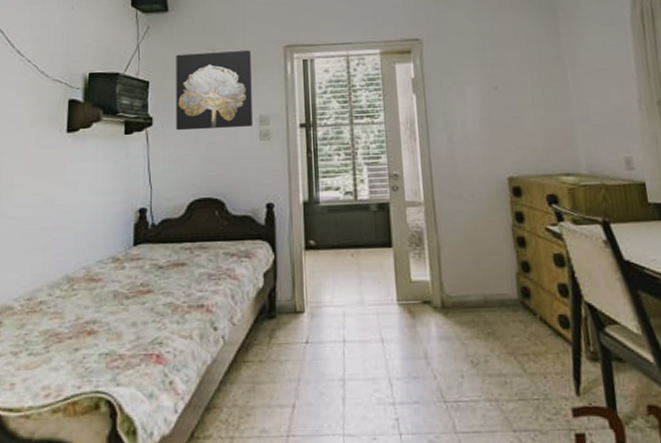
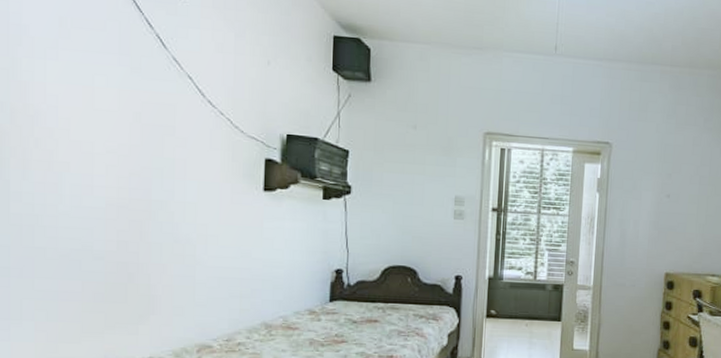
wall art: present [176,50,253,131] -> none [374,127,452,205]

